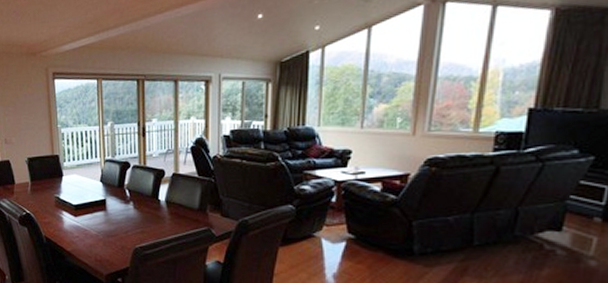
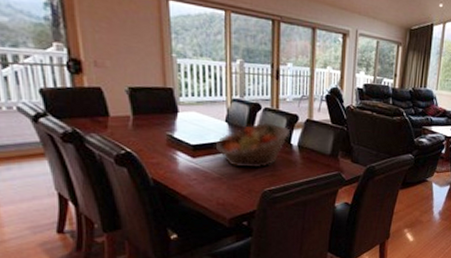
fruit basket: none [92,179,158,225] -> present [215,122,291,169]

